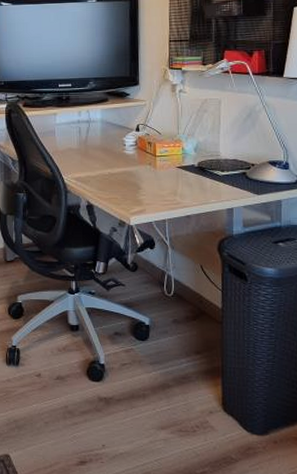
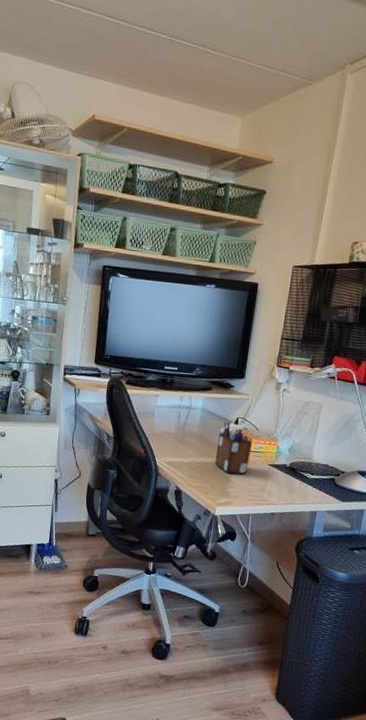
desk organizer: none [121,130,156,182] -> present [214,421,252,475]

